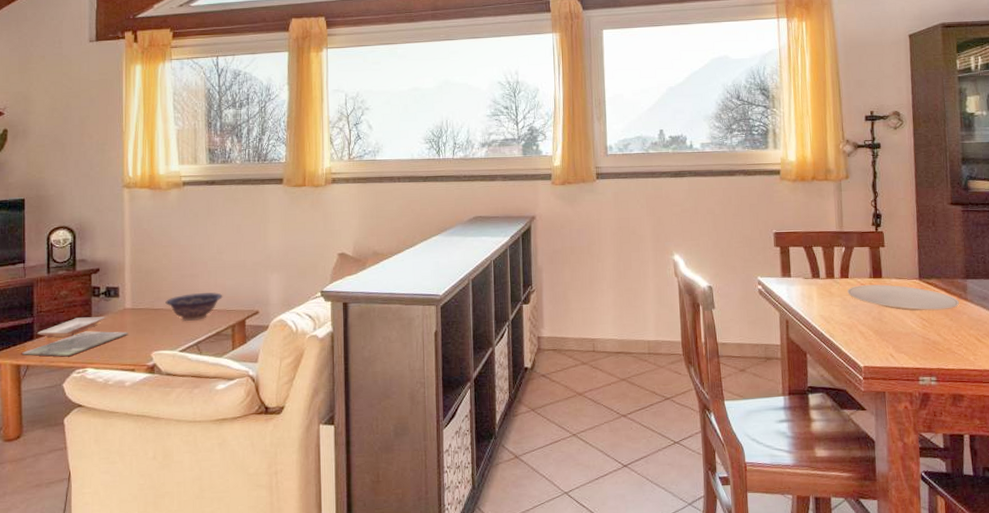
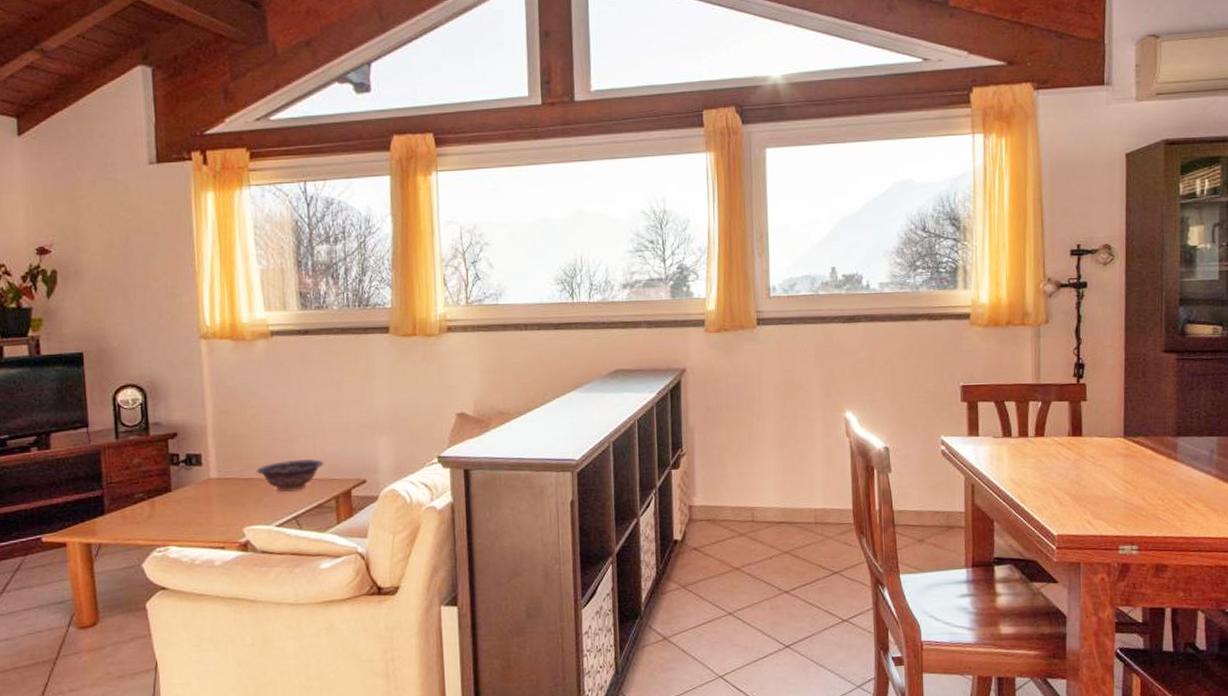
magazine: present [21,331,128,357] -> none [91,504,215,534]
tray: present [37,316,105,338] -> none [108,488,187,513]
plate: present [847,284,960,311] -> none [1042,443,1169,473]

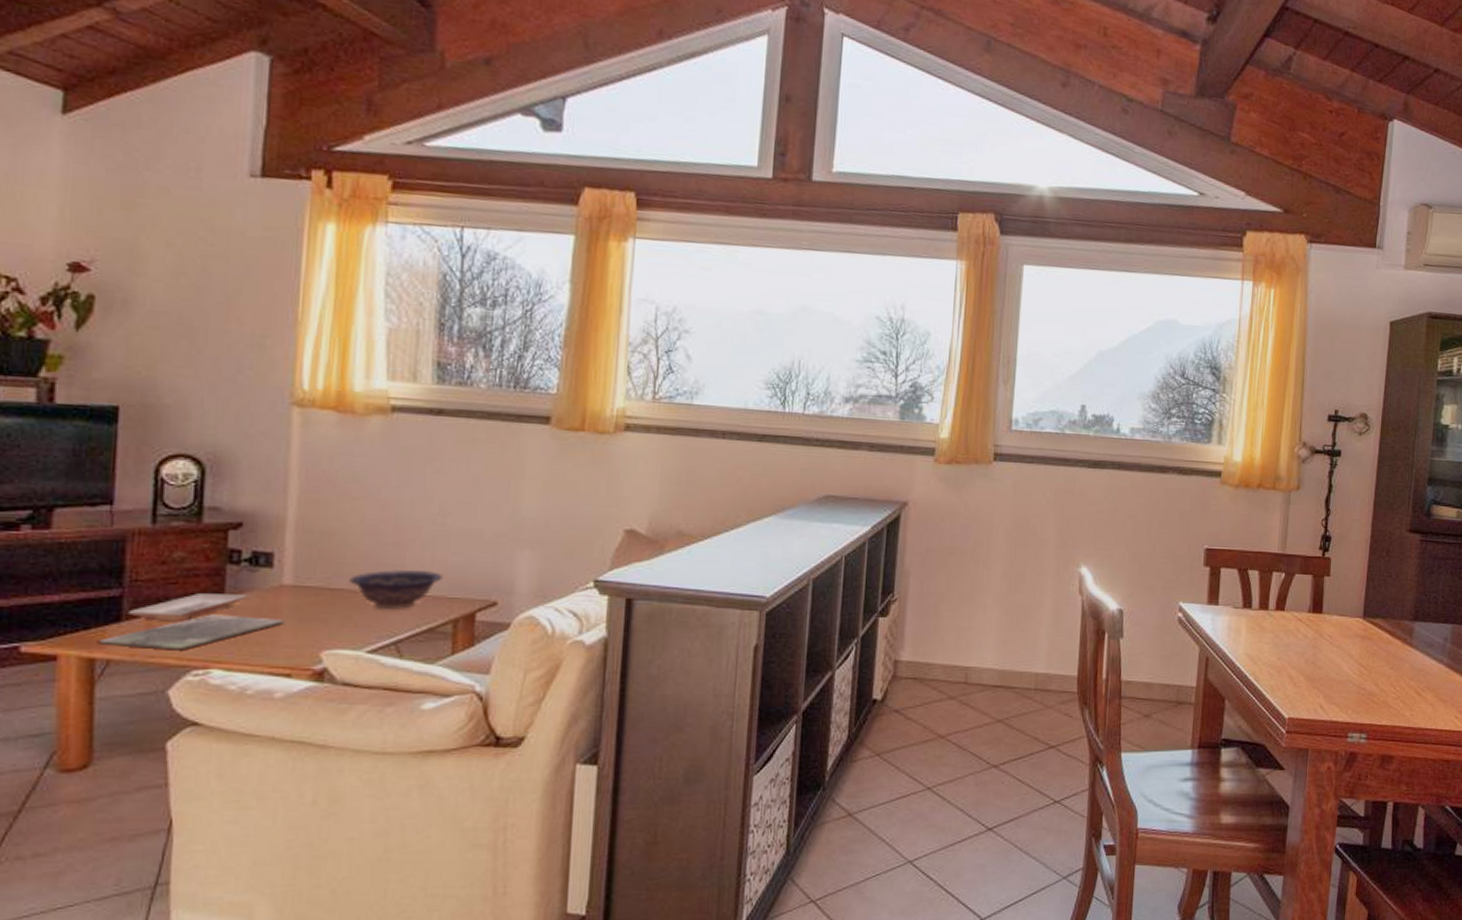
magazine: none [91,504,215,534] -> present [97,614,285,651]
tray: none [108,488,187,513] -> present [128,593,248,622]

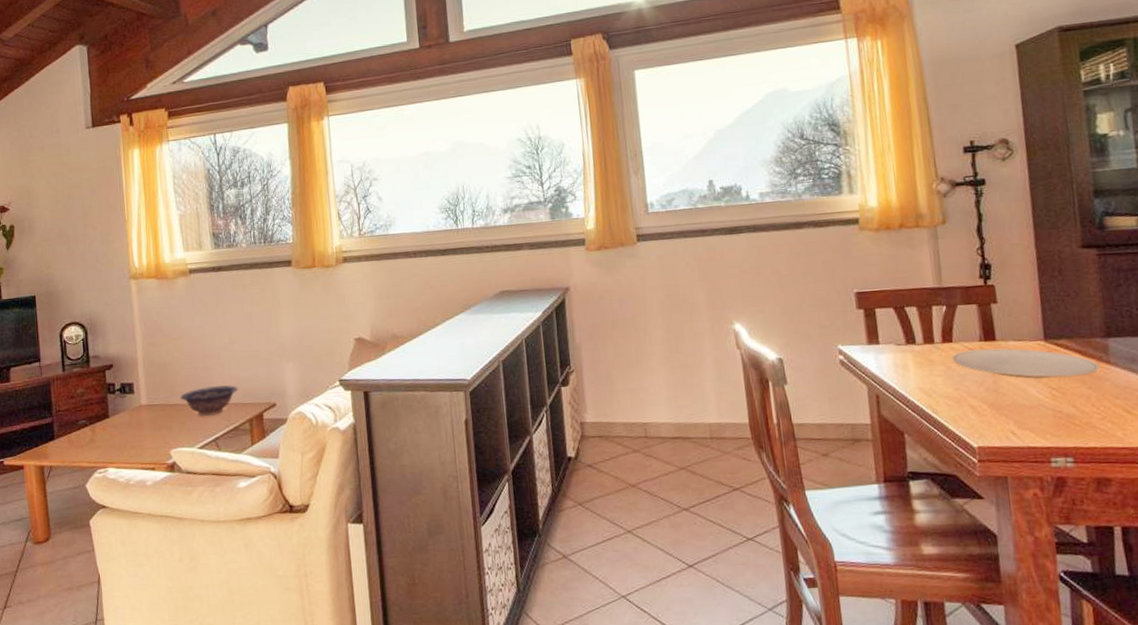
magazine: present [97,614,285,651] -> none [43,429,146,457]
tray: present [128,593,248,622] -> none [57,414,122,437]
plate: none [1281,621,1404,656] -> present [952,348,1100,379]

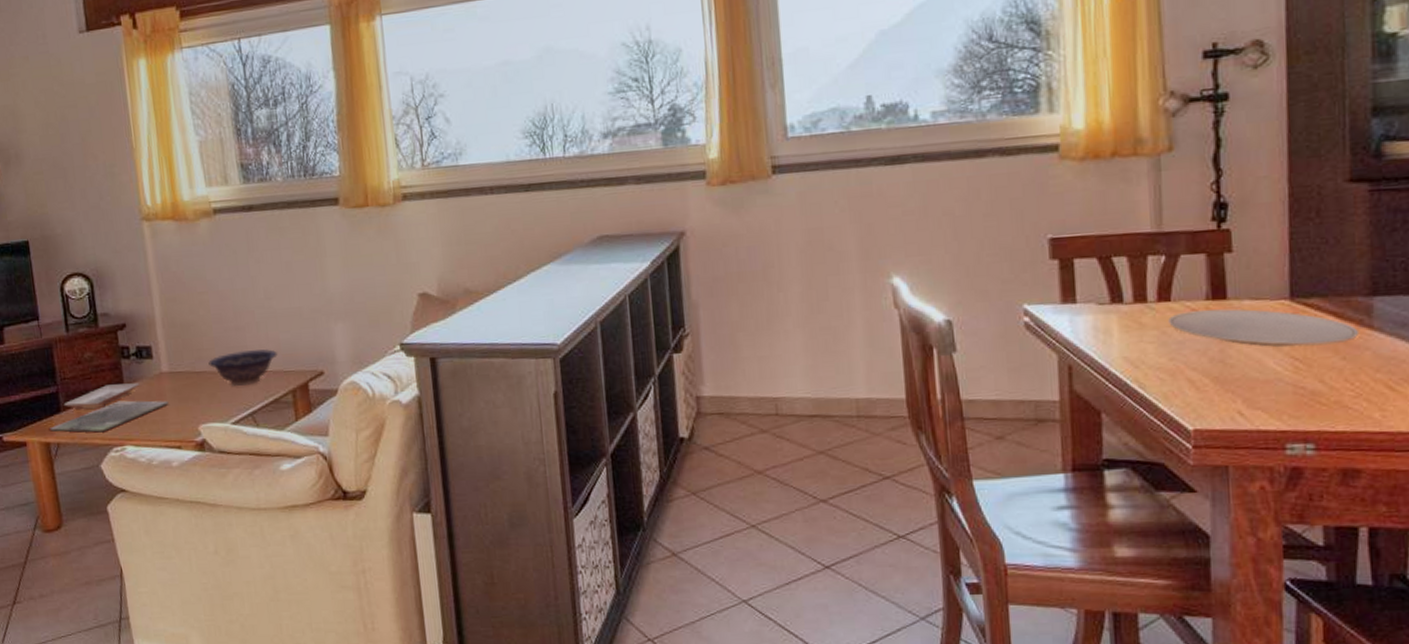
magazine: none [43,429,146,457] -> present [49,400,169,433]
tray: none [57,414,122,437] -> present [63,383,140,410]

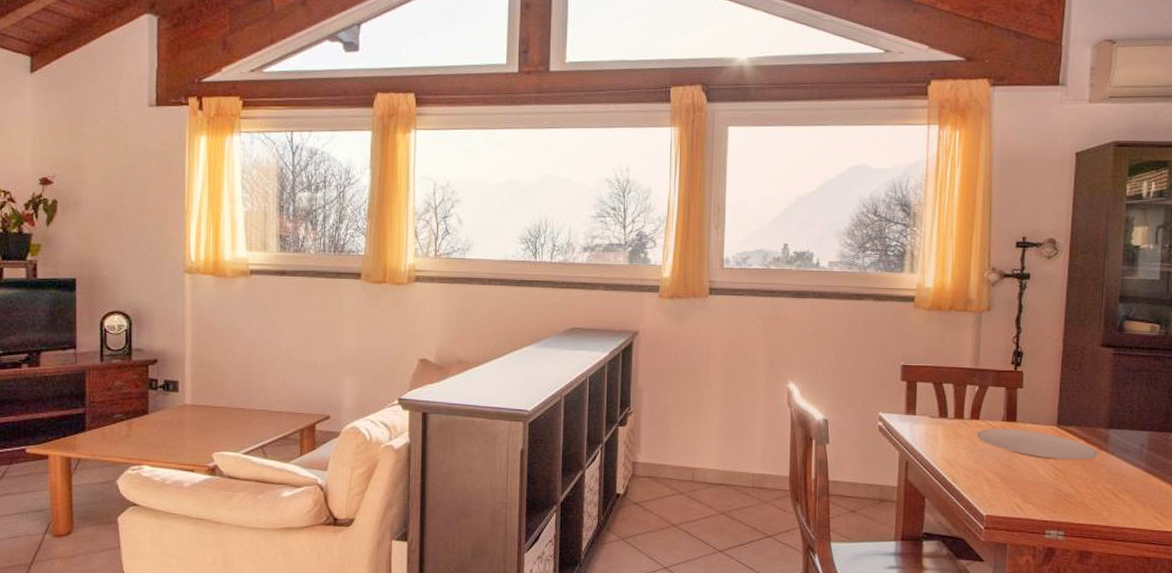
magazine: present [49,400,169,433] -> none [72,426,188,452]
tray: present [63,383,140,410] -> none [89,411,163,431]
decorative bowl: present [208,349,278,386] -> none [229,391,291,422]

